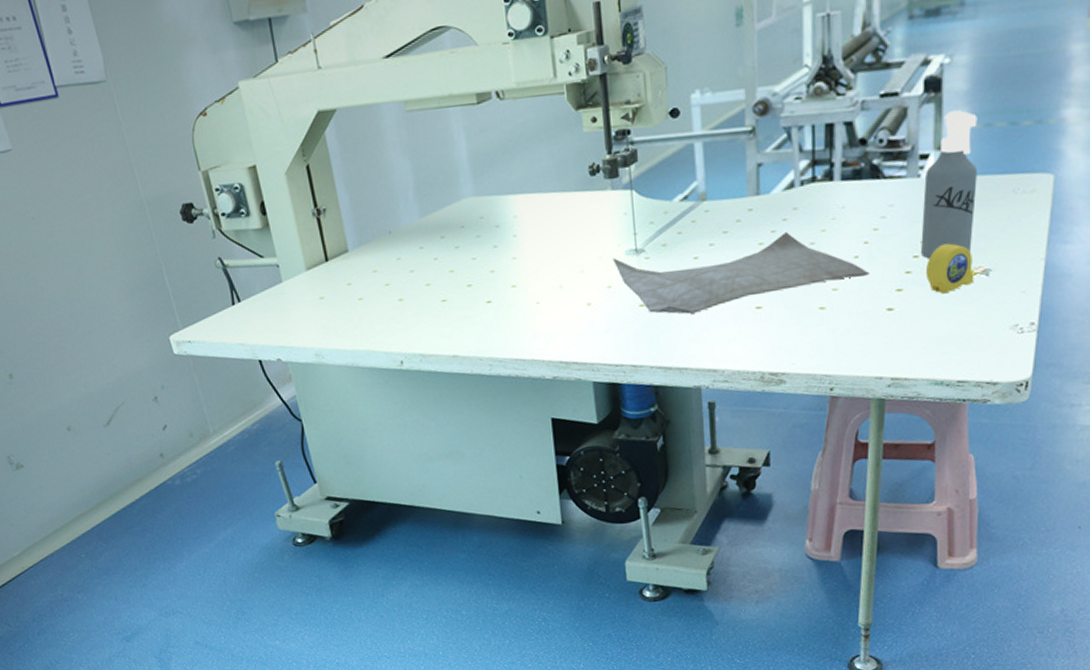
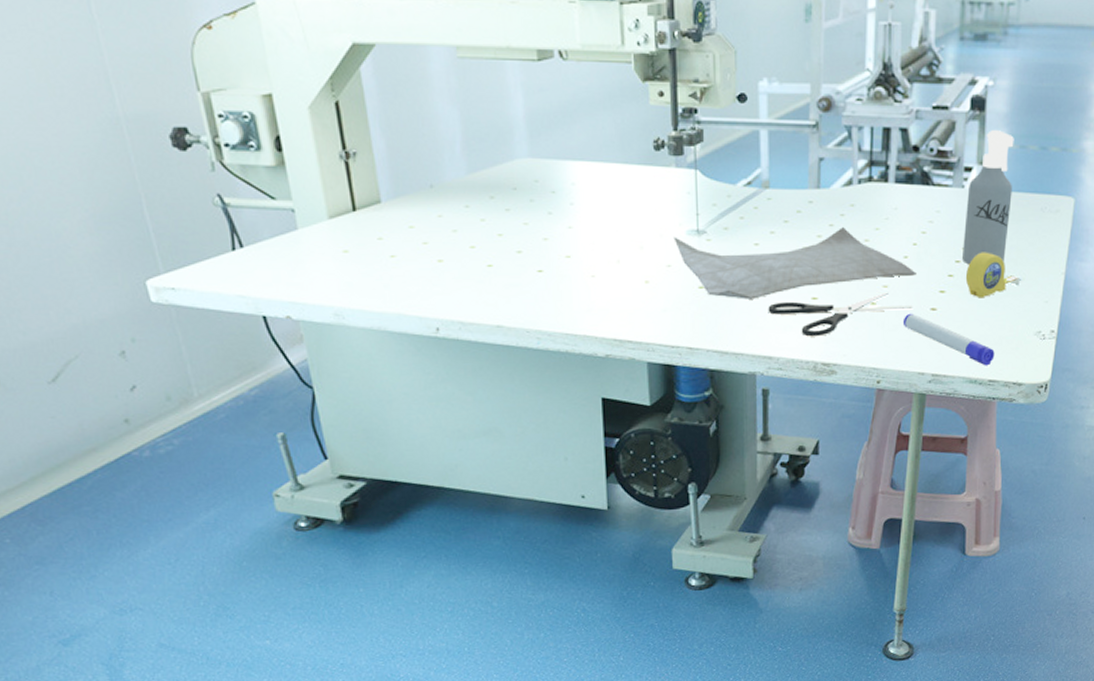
scissors: none [710,295,867,347] -> present [768,292,913,337]
marker pen: none [855,315,963,366] -> present [902,313,995,366]

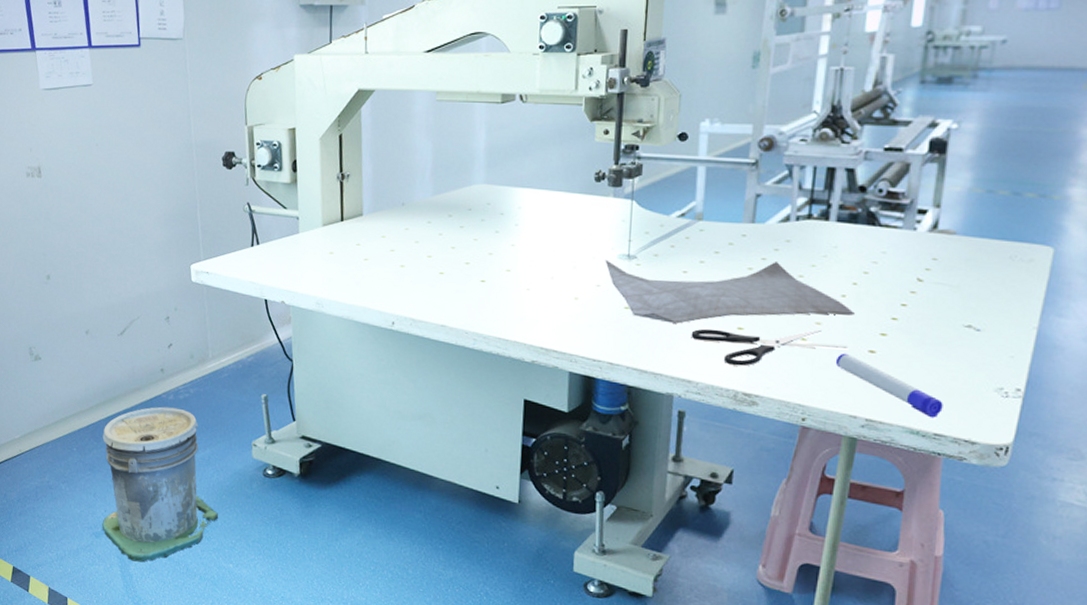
bucket: none [48,465,242,664] -> present [102,406,219,562]
spray bottle: present [963,130,1014,265] -> none [910,173,980,310]
tape measure: present [965,252,1020,298] -> none [912,297,979,346]

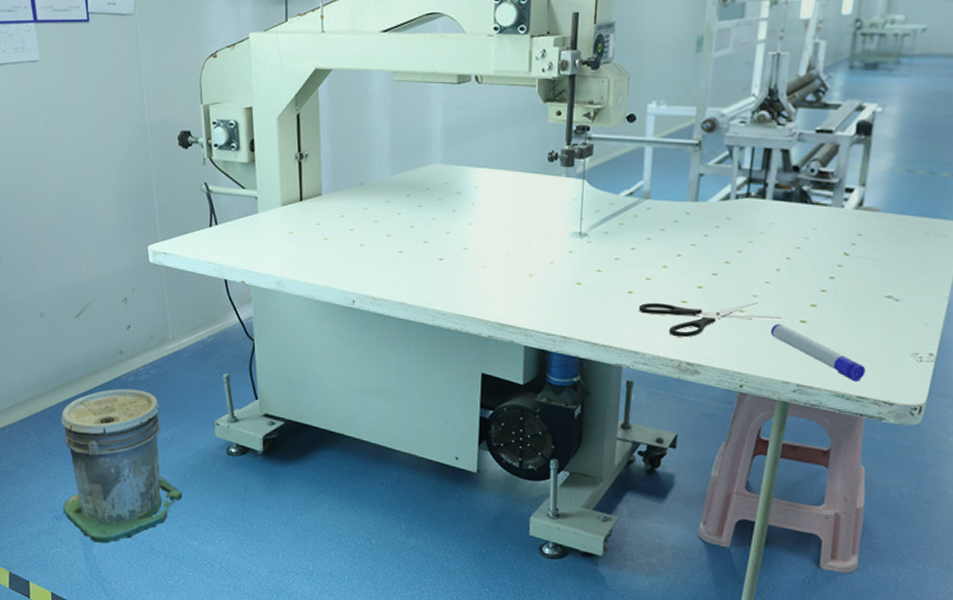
fabric swatch: present [605,259,854,324] -> none [558,237,788,298]

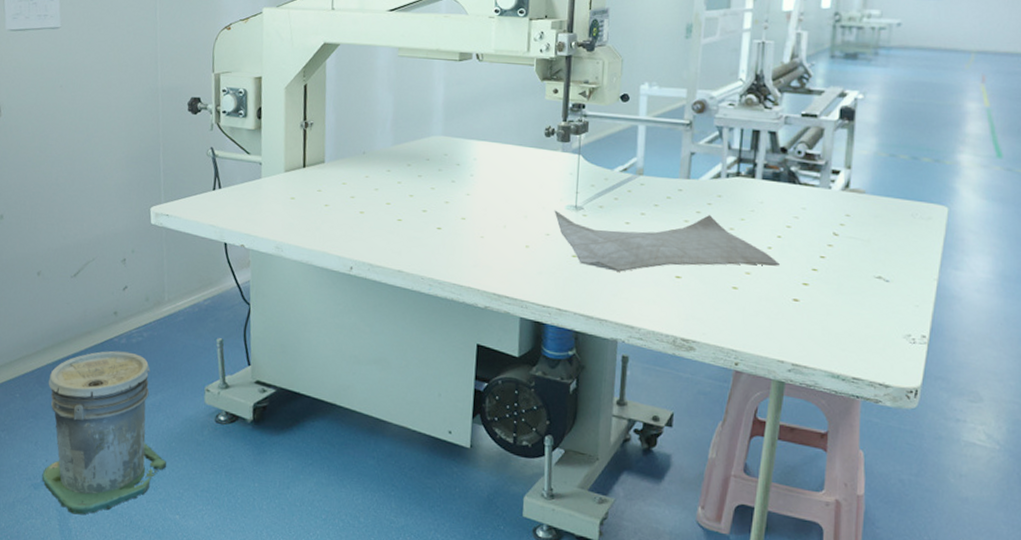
fabric swatch: none [558,237,788,298] -> present [554,210,780,272]
scissors: present [638,301,783,338] -> none [633,277,775,313]
marker pen: present [770,323,866,382] -> none [763,301,860,363]

